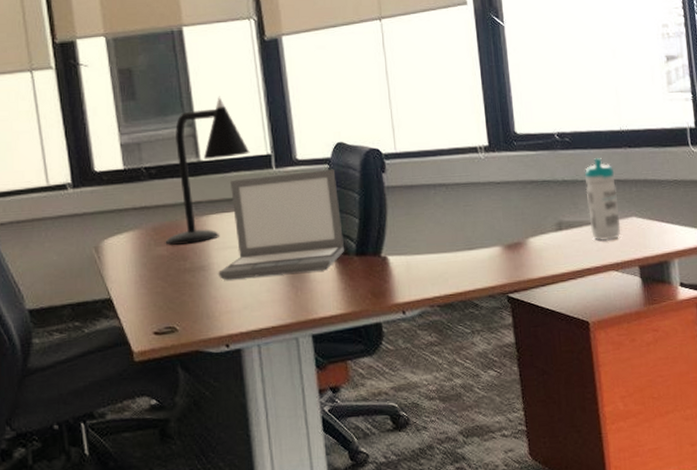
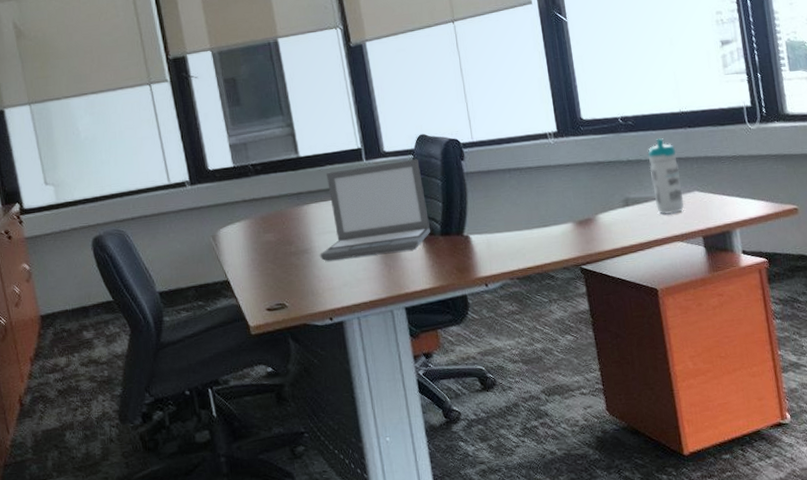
desk lamp: present [165,96,250,245] -> none [272,98,343,232]

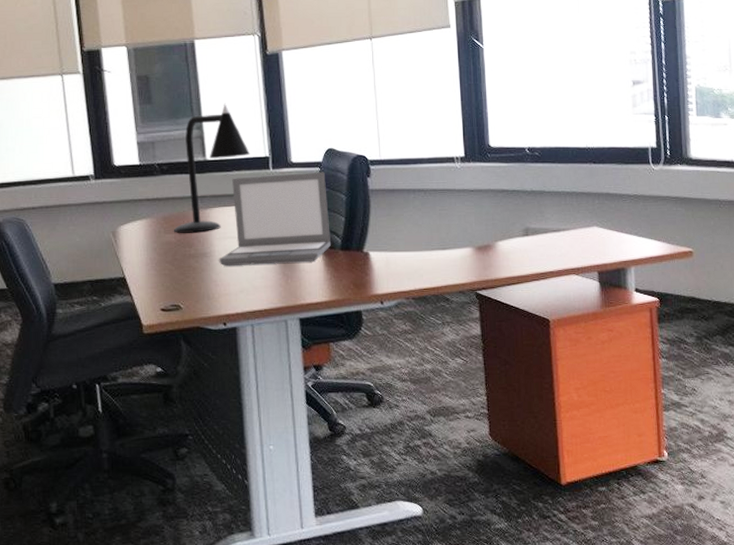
desk lamp: none [272,98,343,232] -> present [173,103,251,233]
water bottle: present [648,138,684,215] -> none [551,172,583,248]

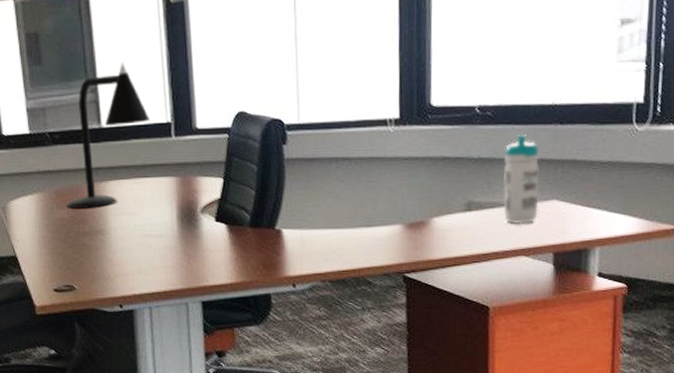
laptop: present [219,171,331,267] -> none [115,138,238,245]
water bottle: none [551,172,583,248] -> present [503,135,540,225]

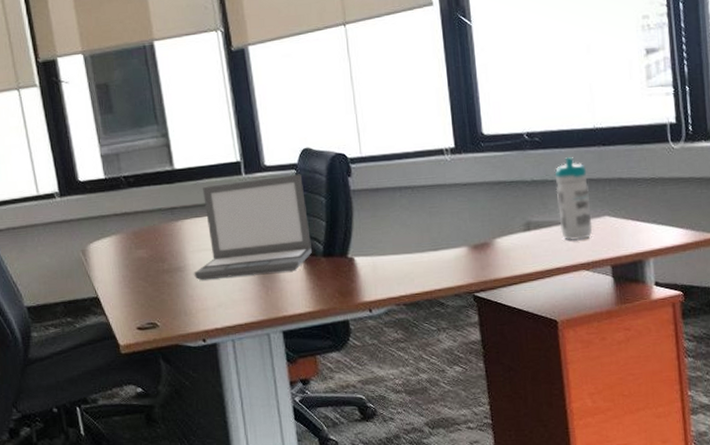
desk lamp: present [66,61,151,209] -> none [144,107,221,248]
laptop: none [115,138,238,245] -> present [194,174,312,281]

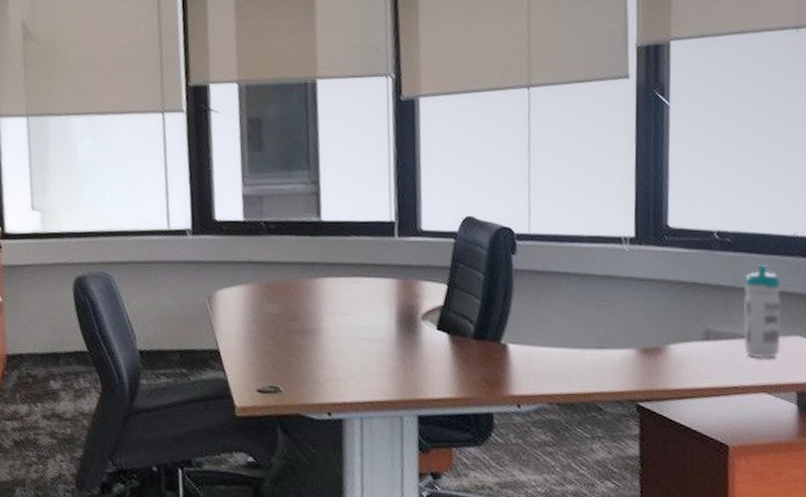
laptop: present [194,174,312,281] -> none [328,243,462,350]

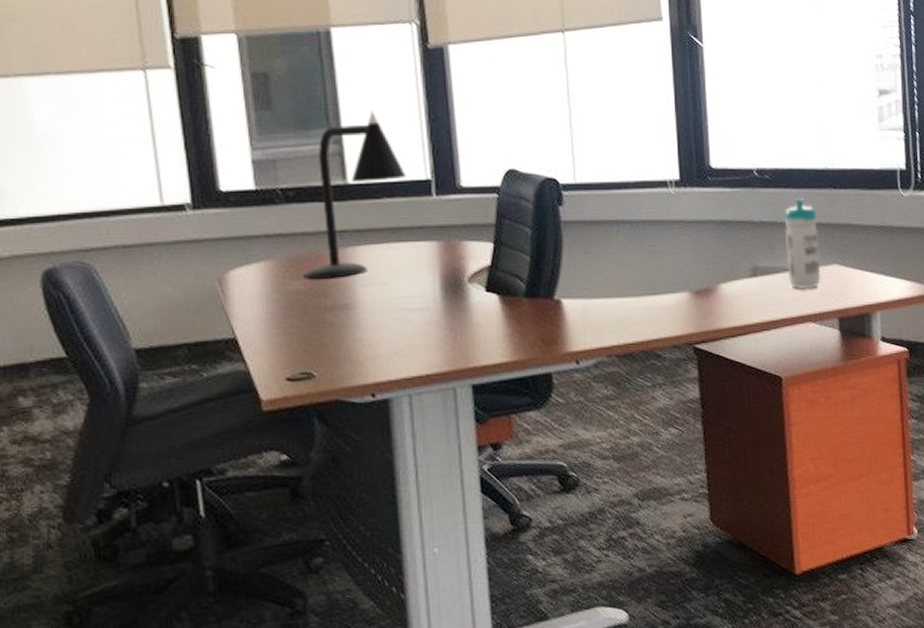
desk lamp: none [277,155,373,305] -> present [303,110,407,279]

